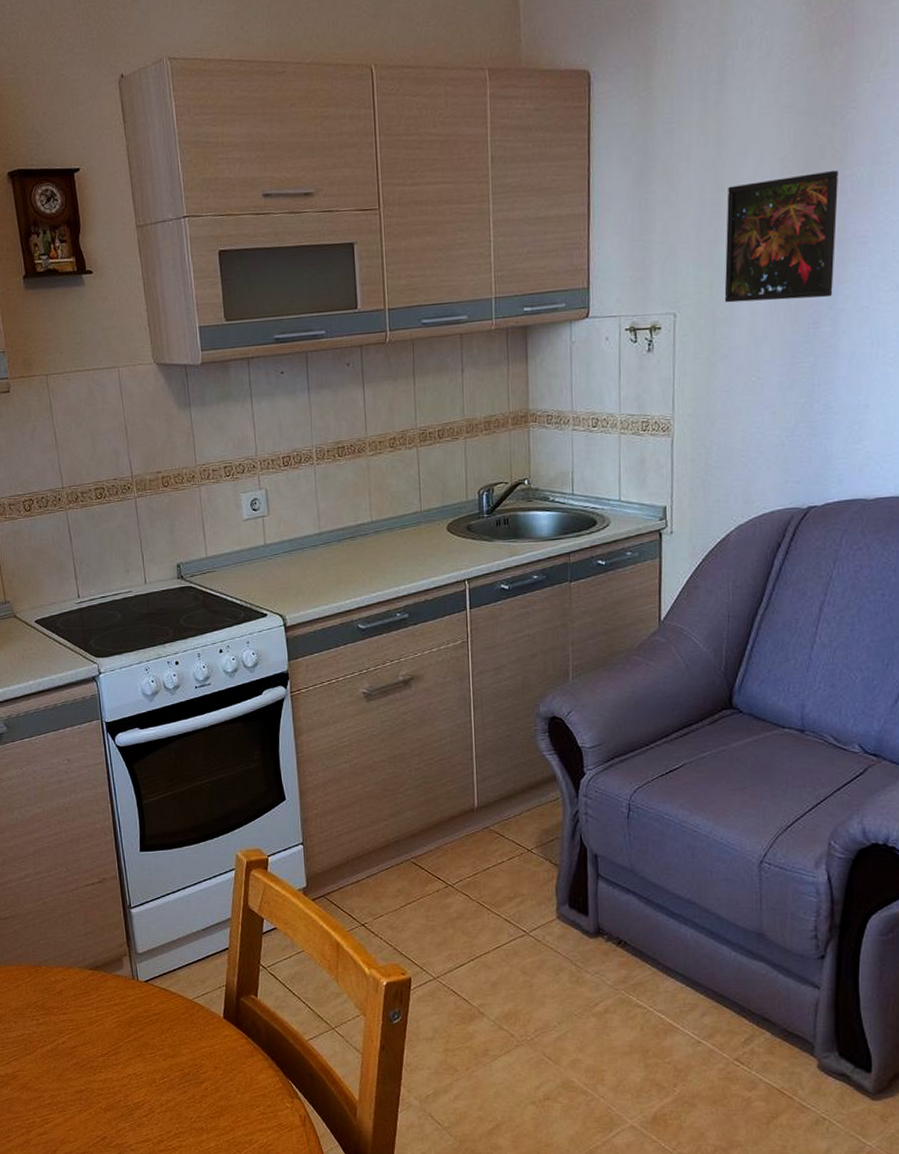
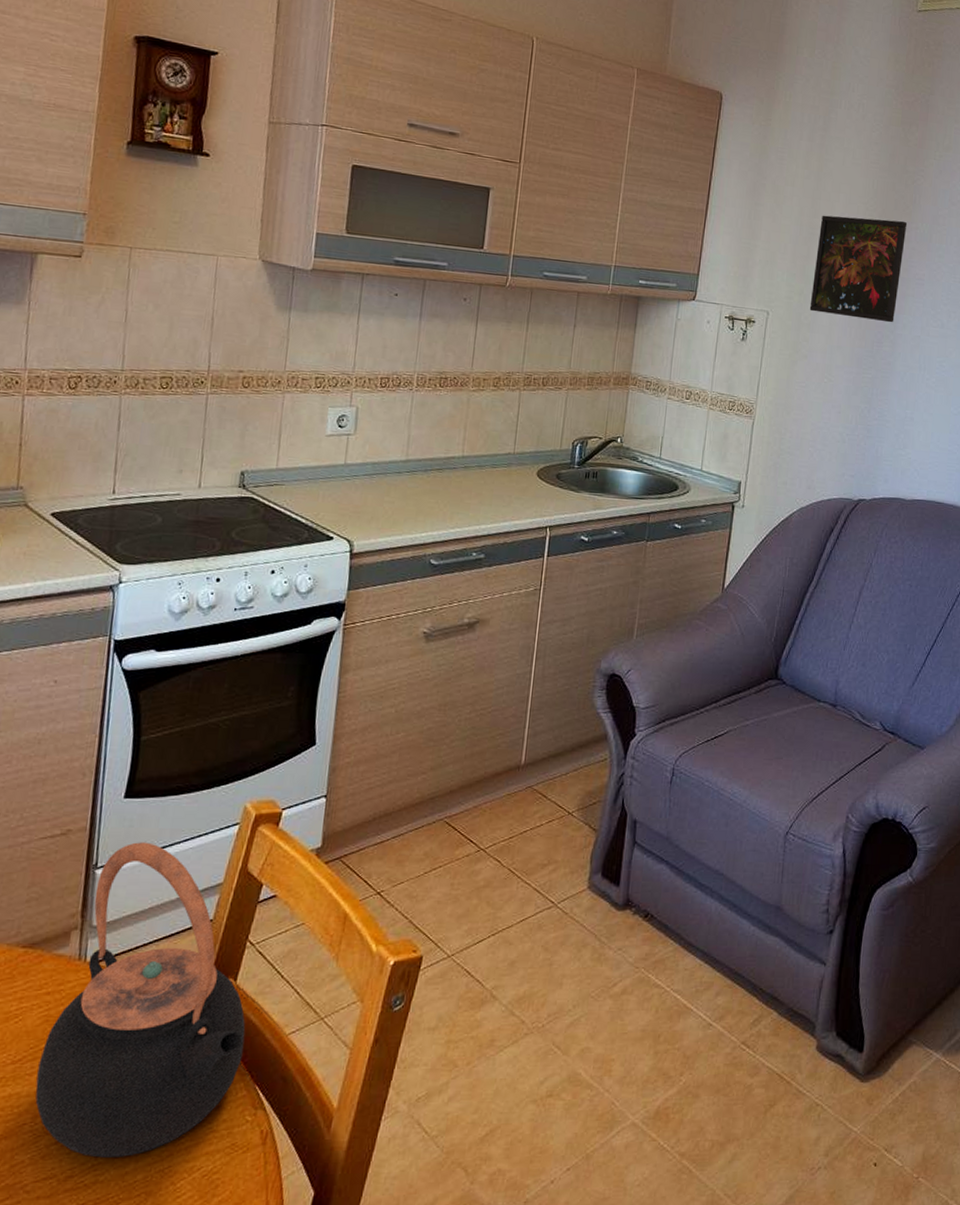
teapot: none [120,887,274,1129] -> present [35,842,246,1158]

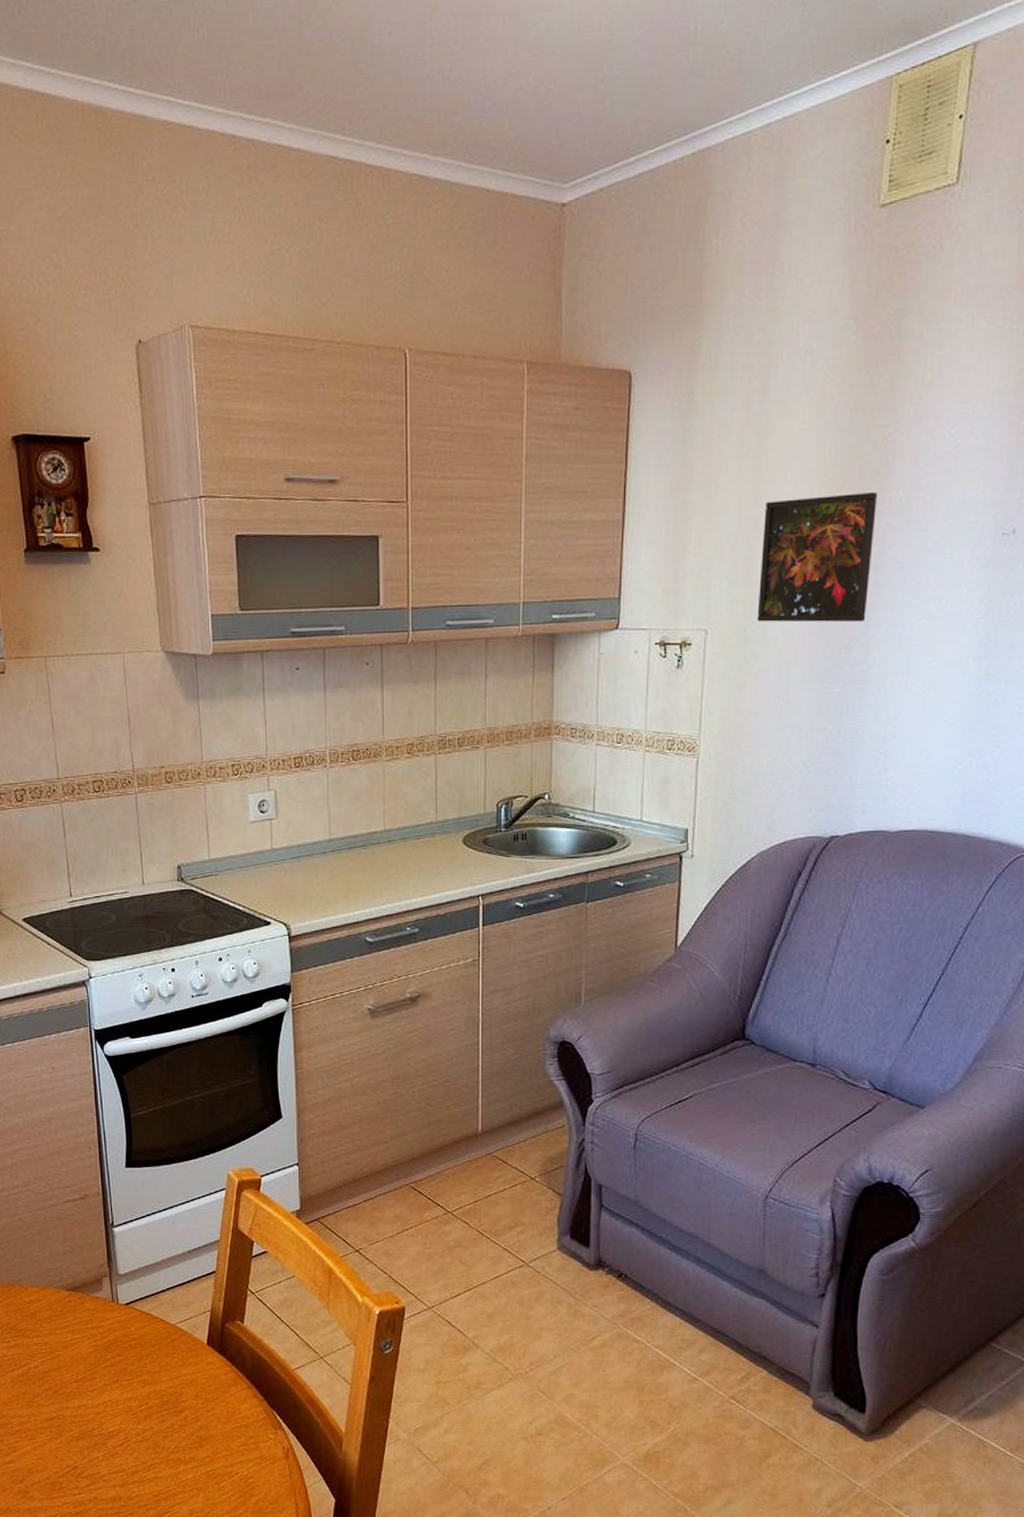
teapot: present [35,842,246,1158] -> none [96,1205,258,1460]

